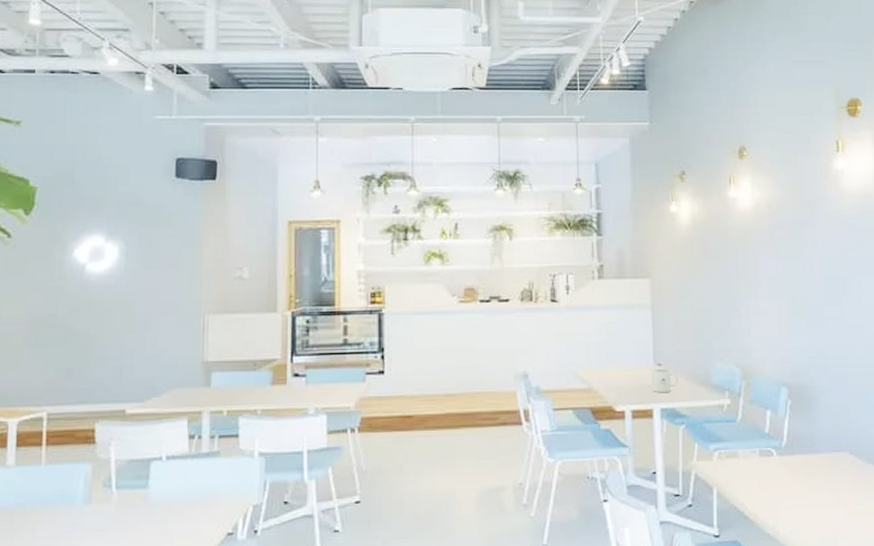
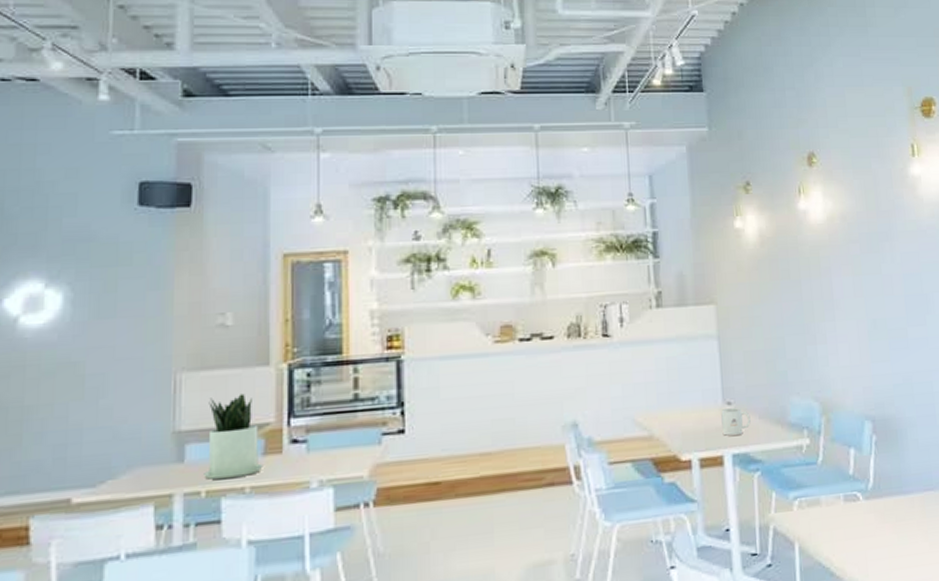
planter: none [225,334,272,403] -> present [204,393,263,480]

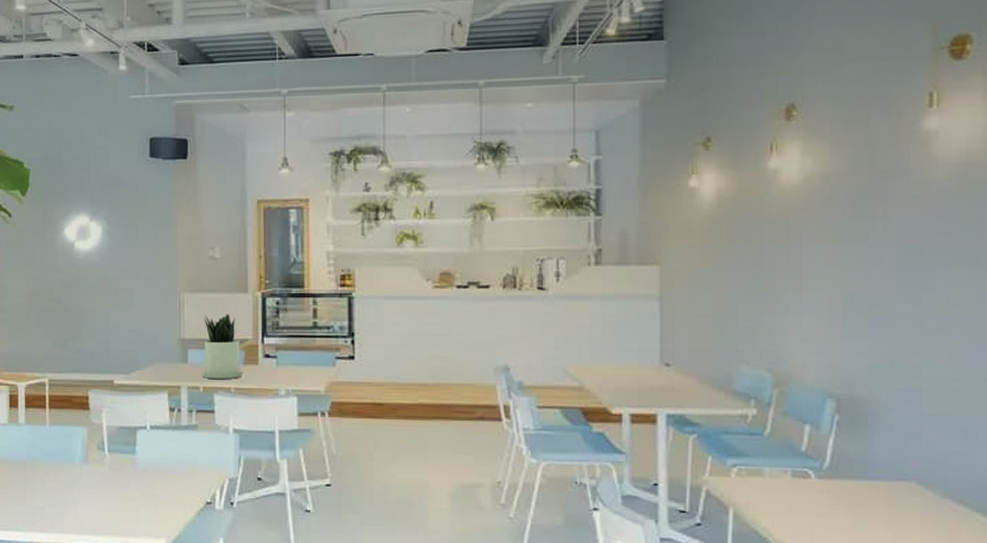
mug: present [721,408,751,437] -> none [657,370,690,397]

